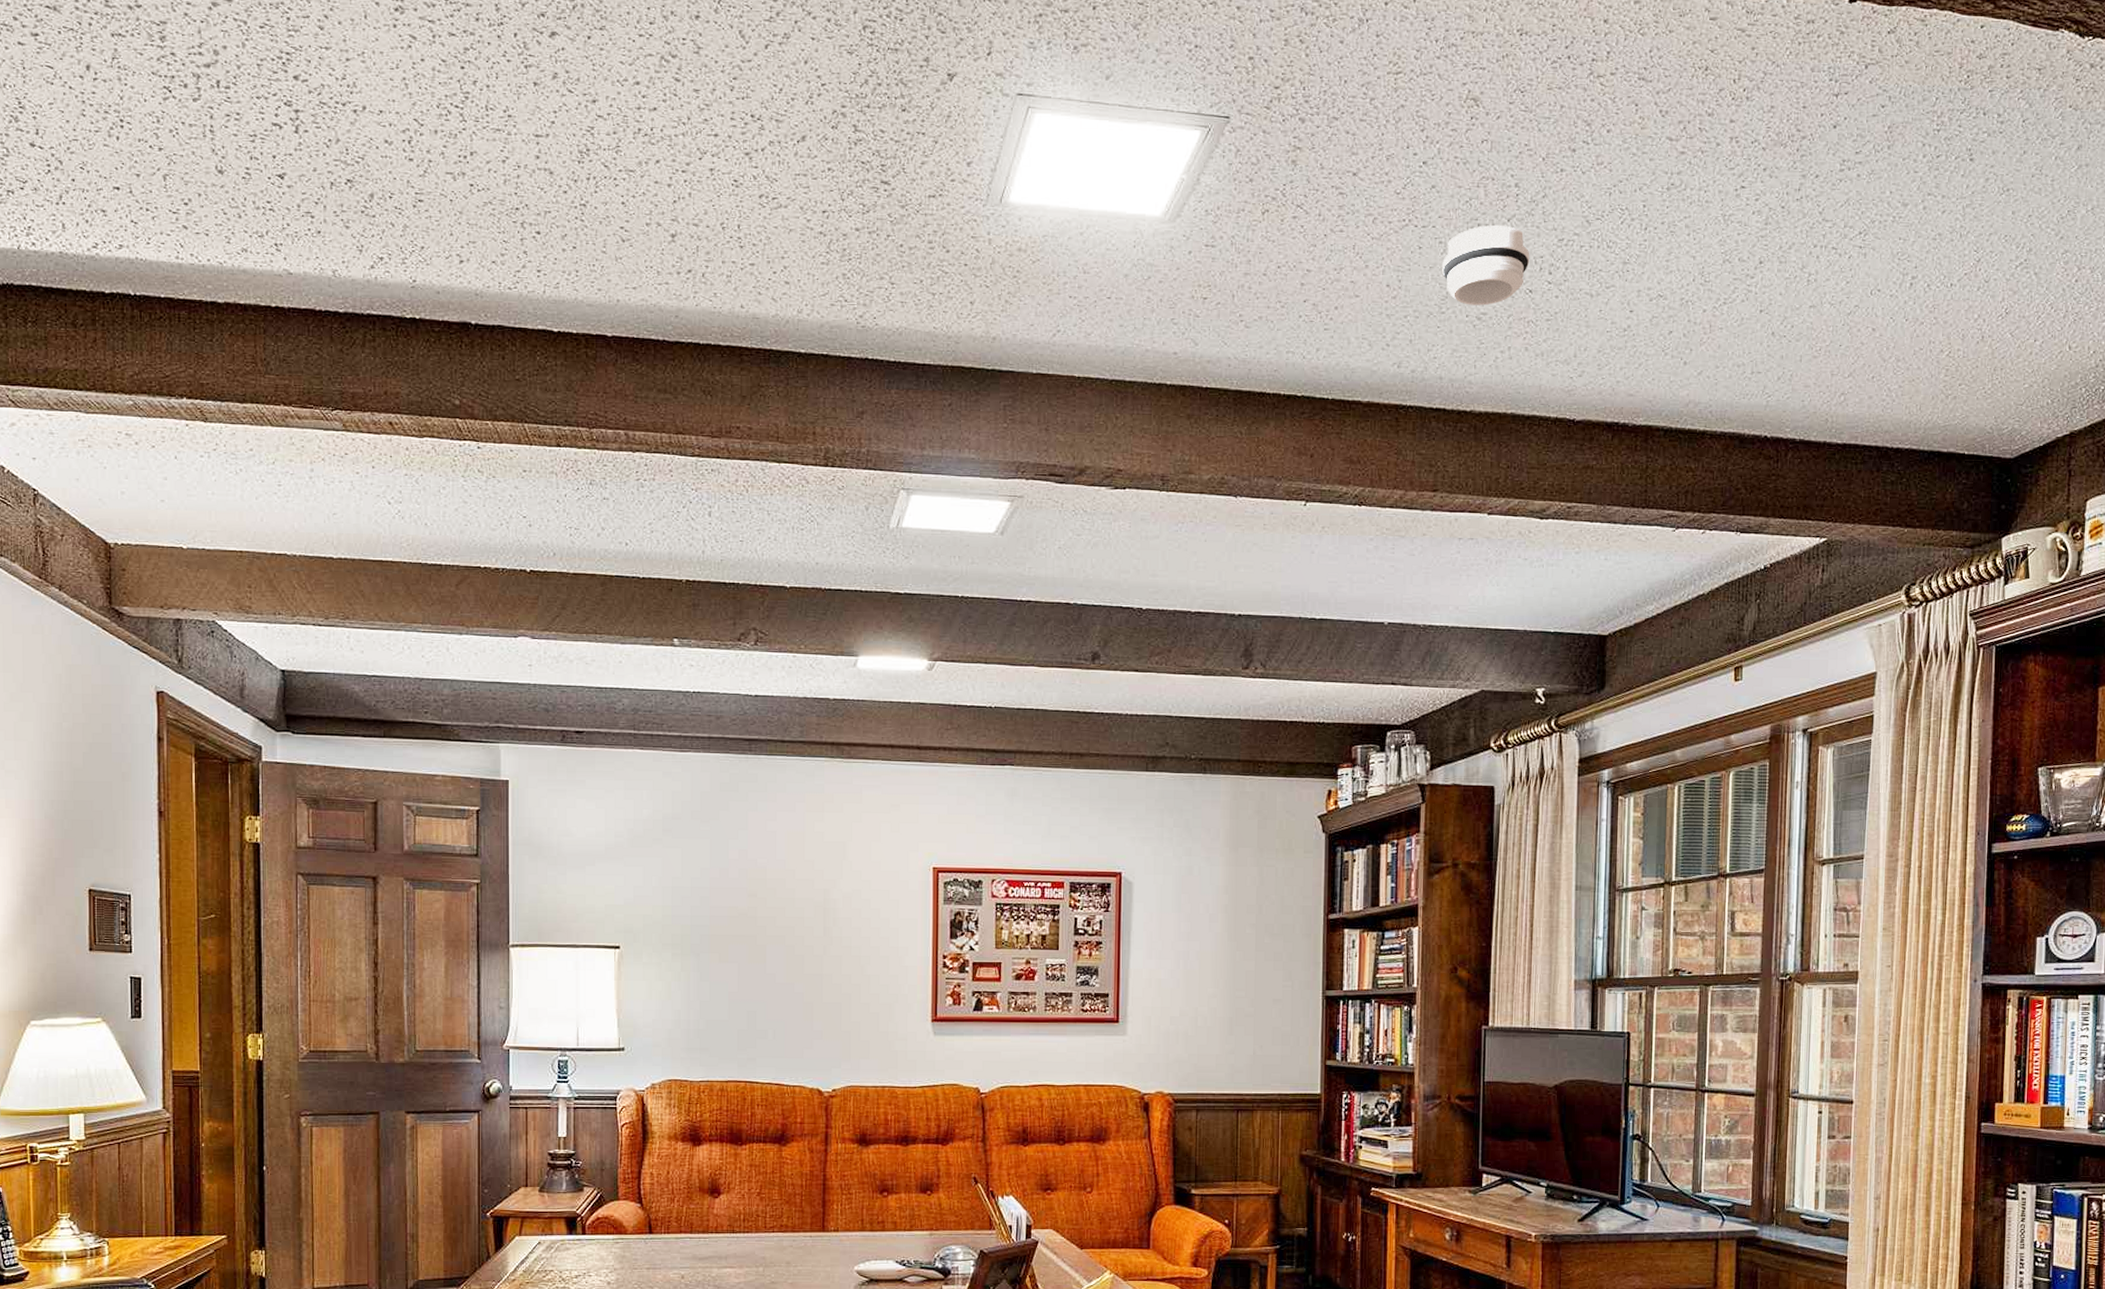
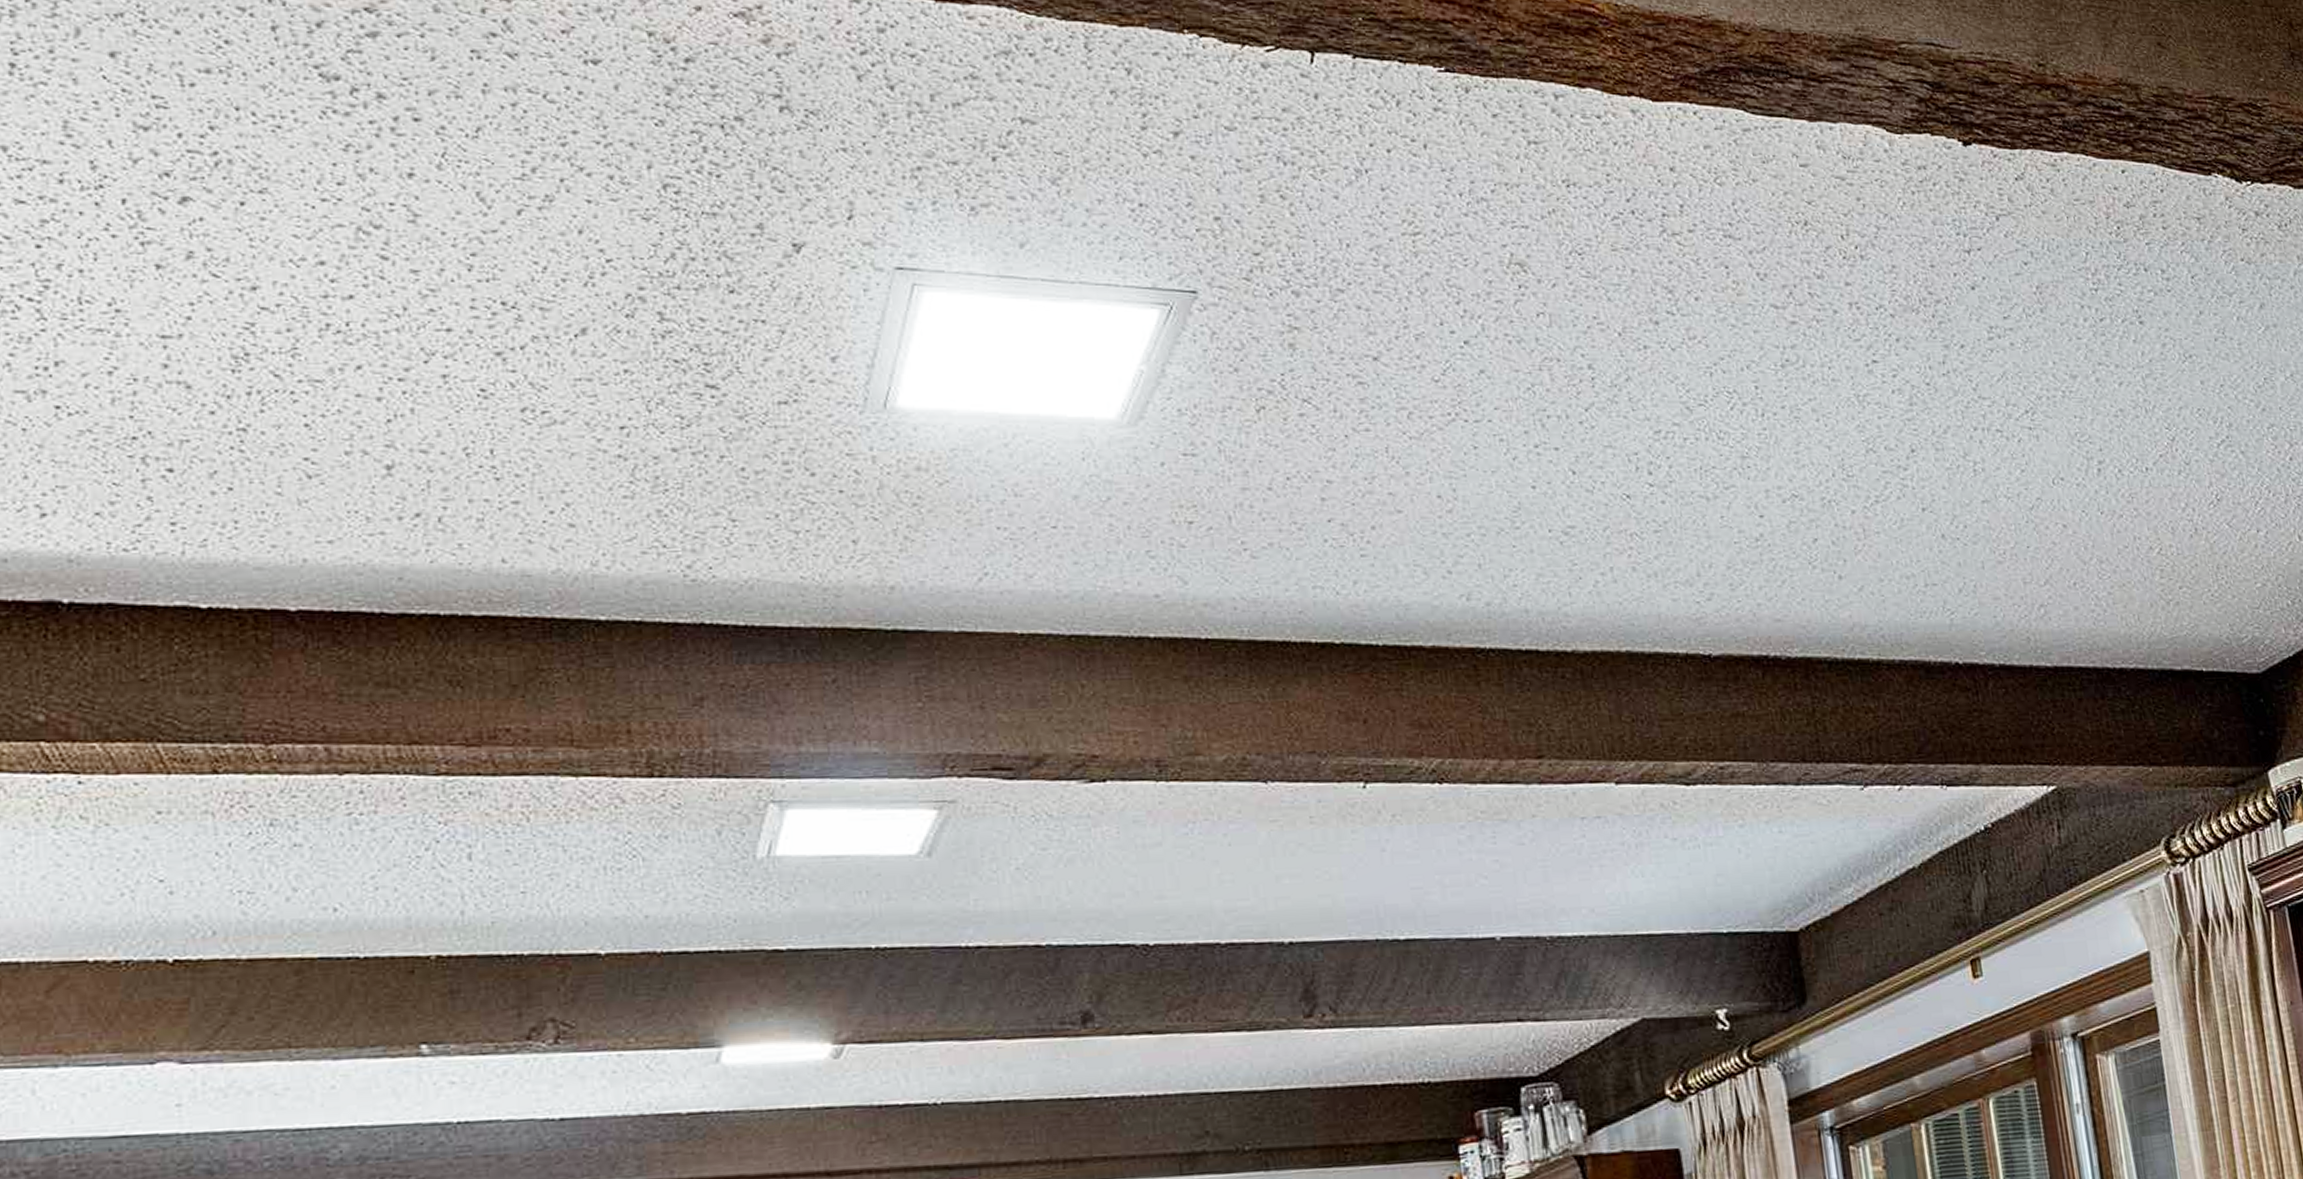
smoke detector: present [1442,224,1530,306] -> none [1507,416,1622,517]

